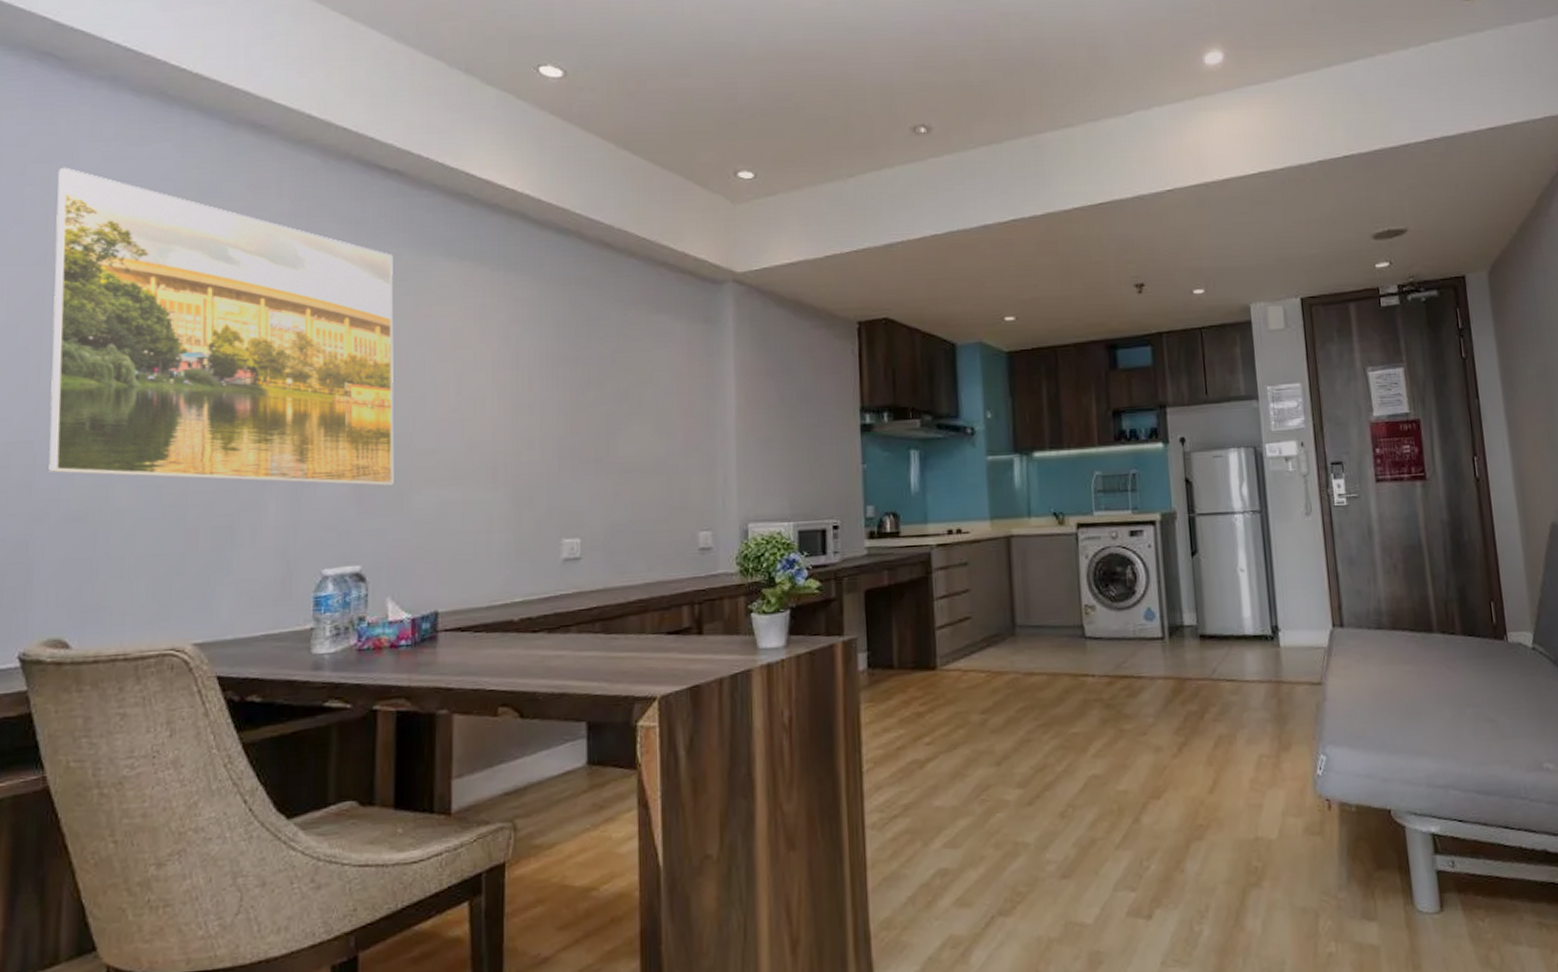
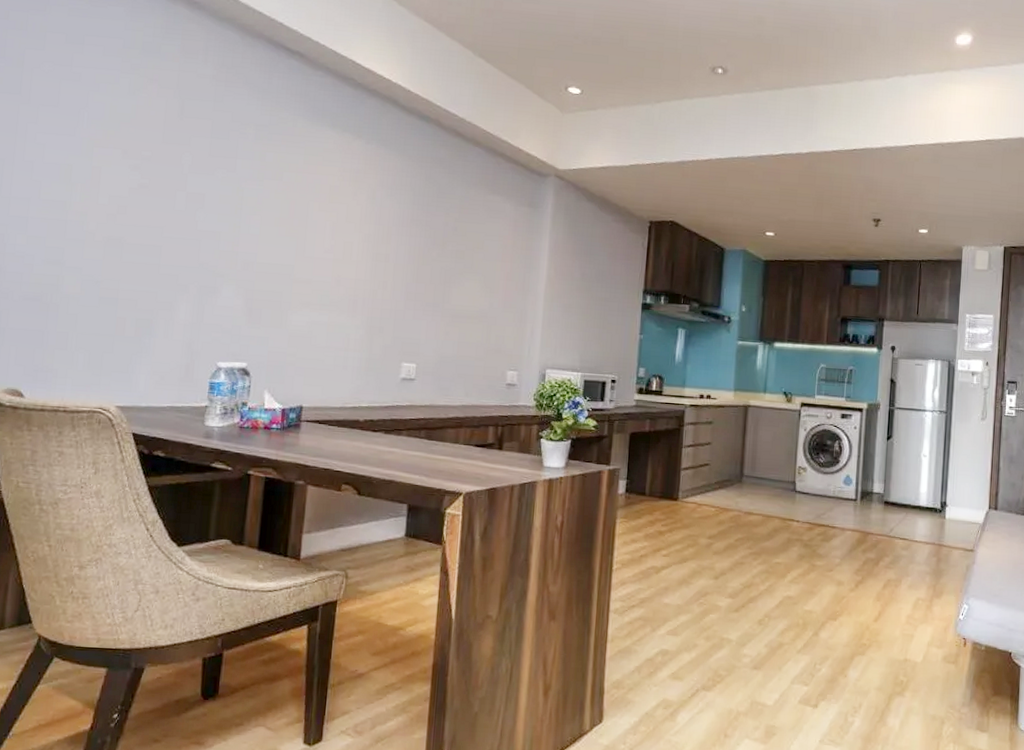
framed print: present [49,167,394,486] -> none [15,17,290,304]

